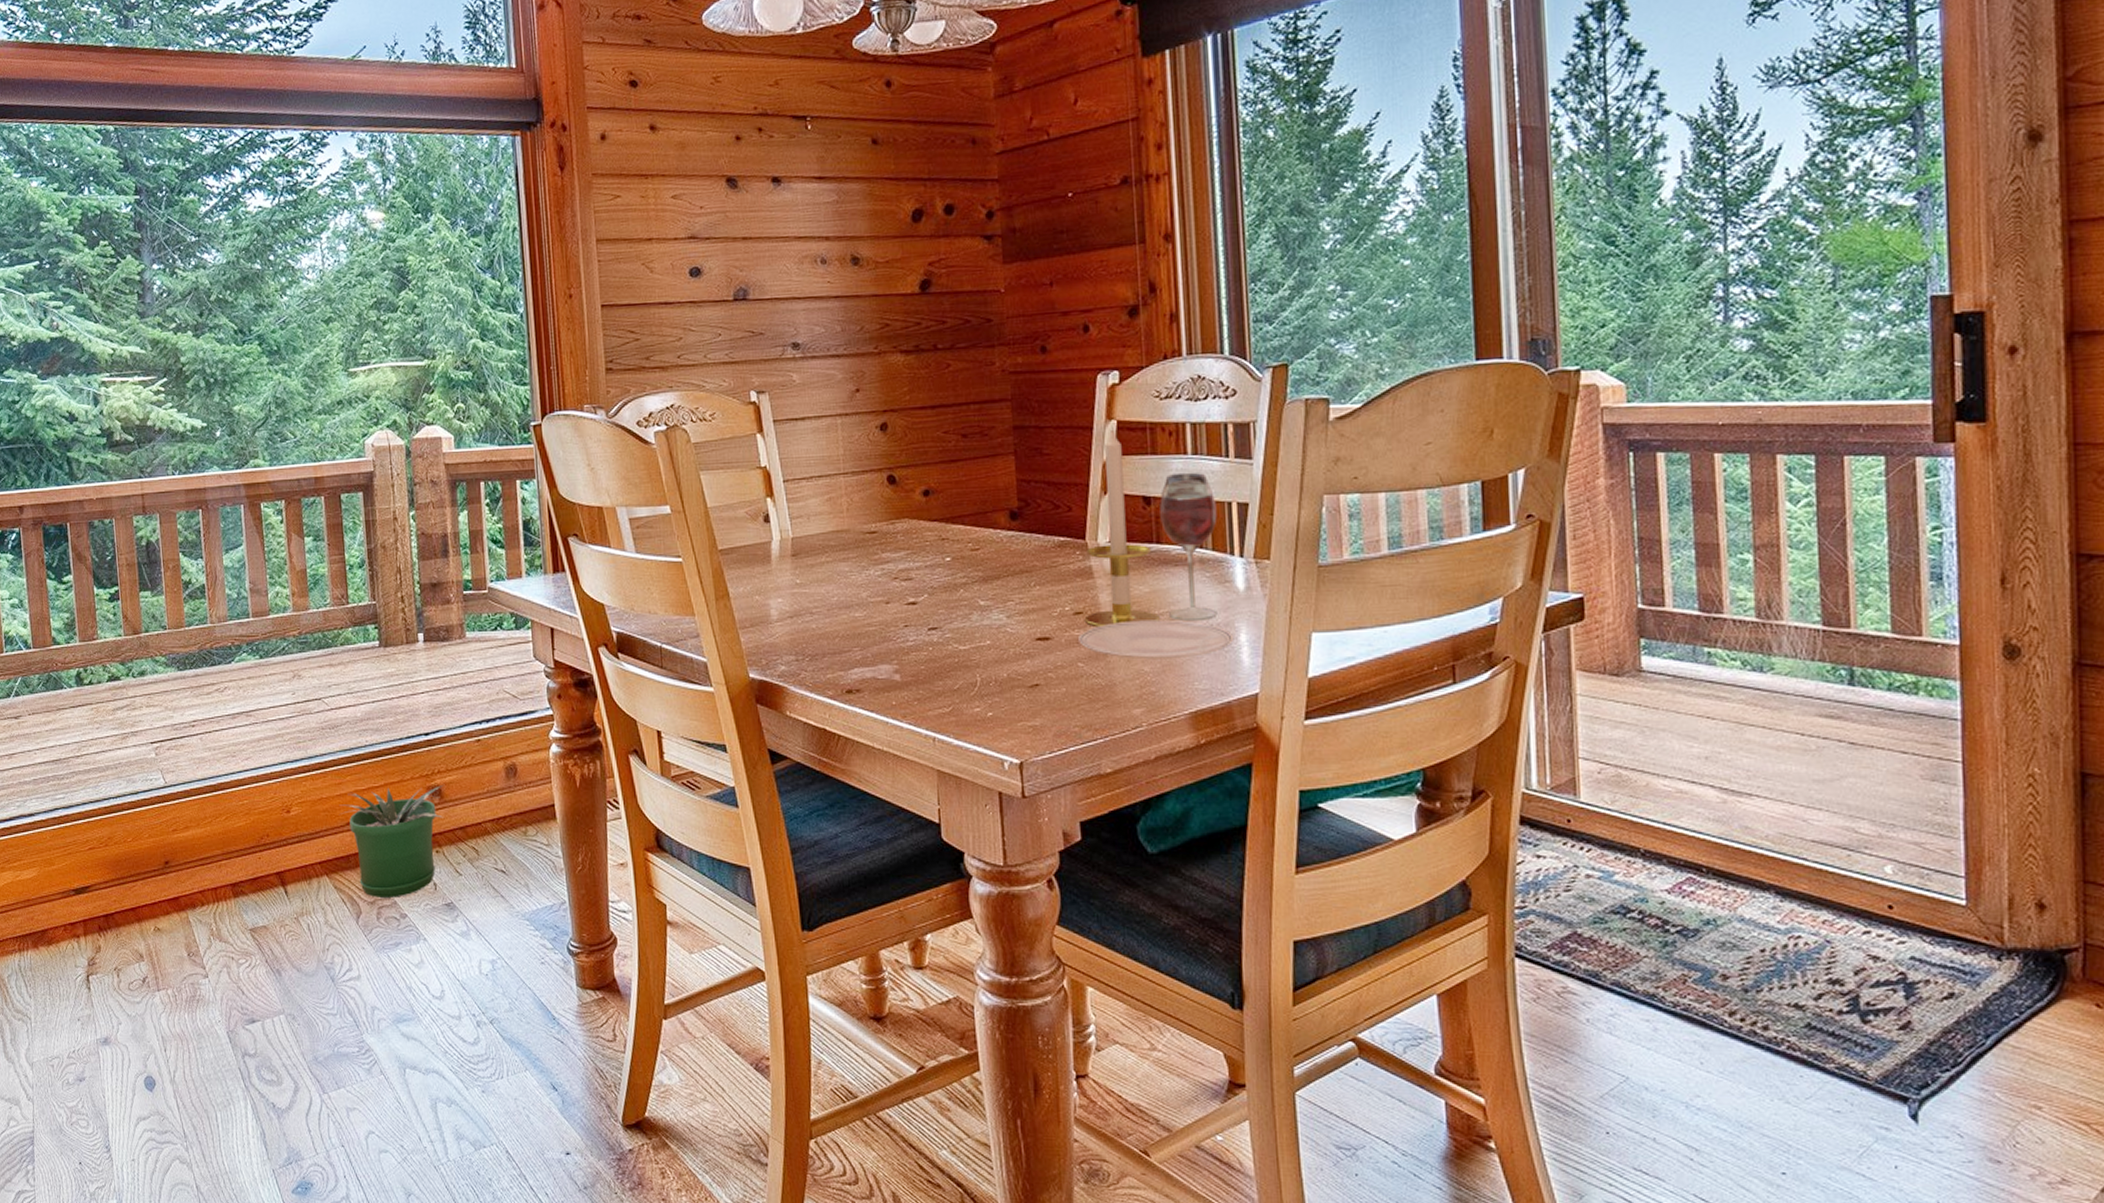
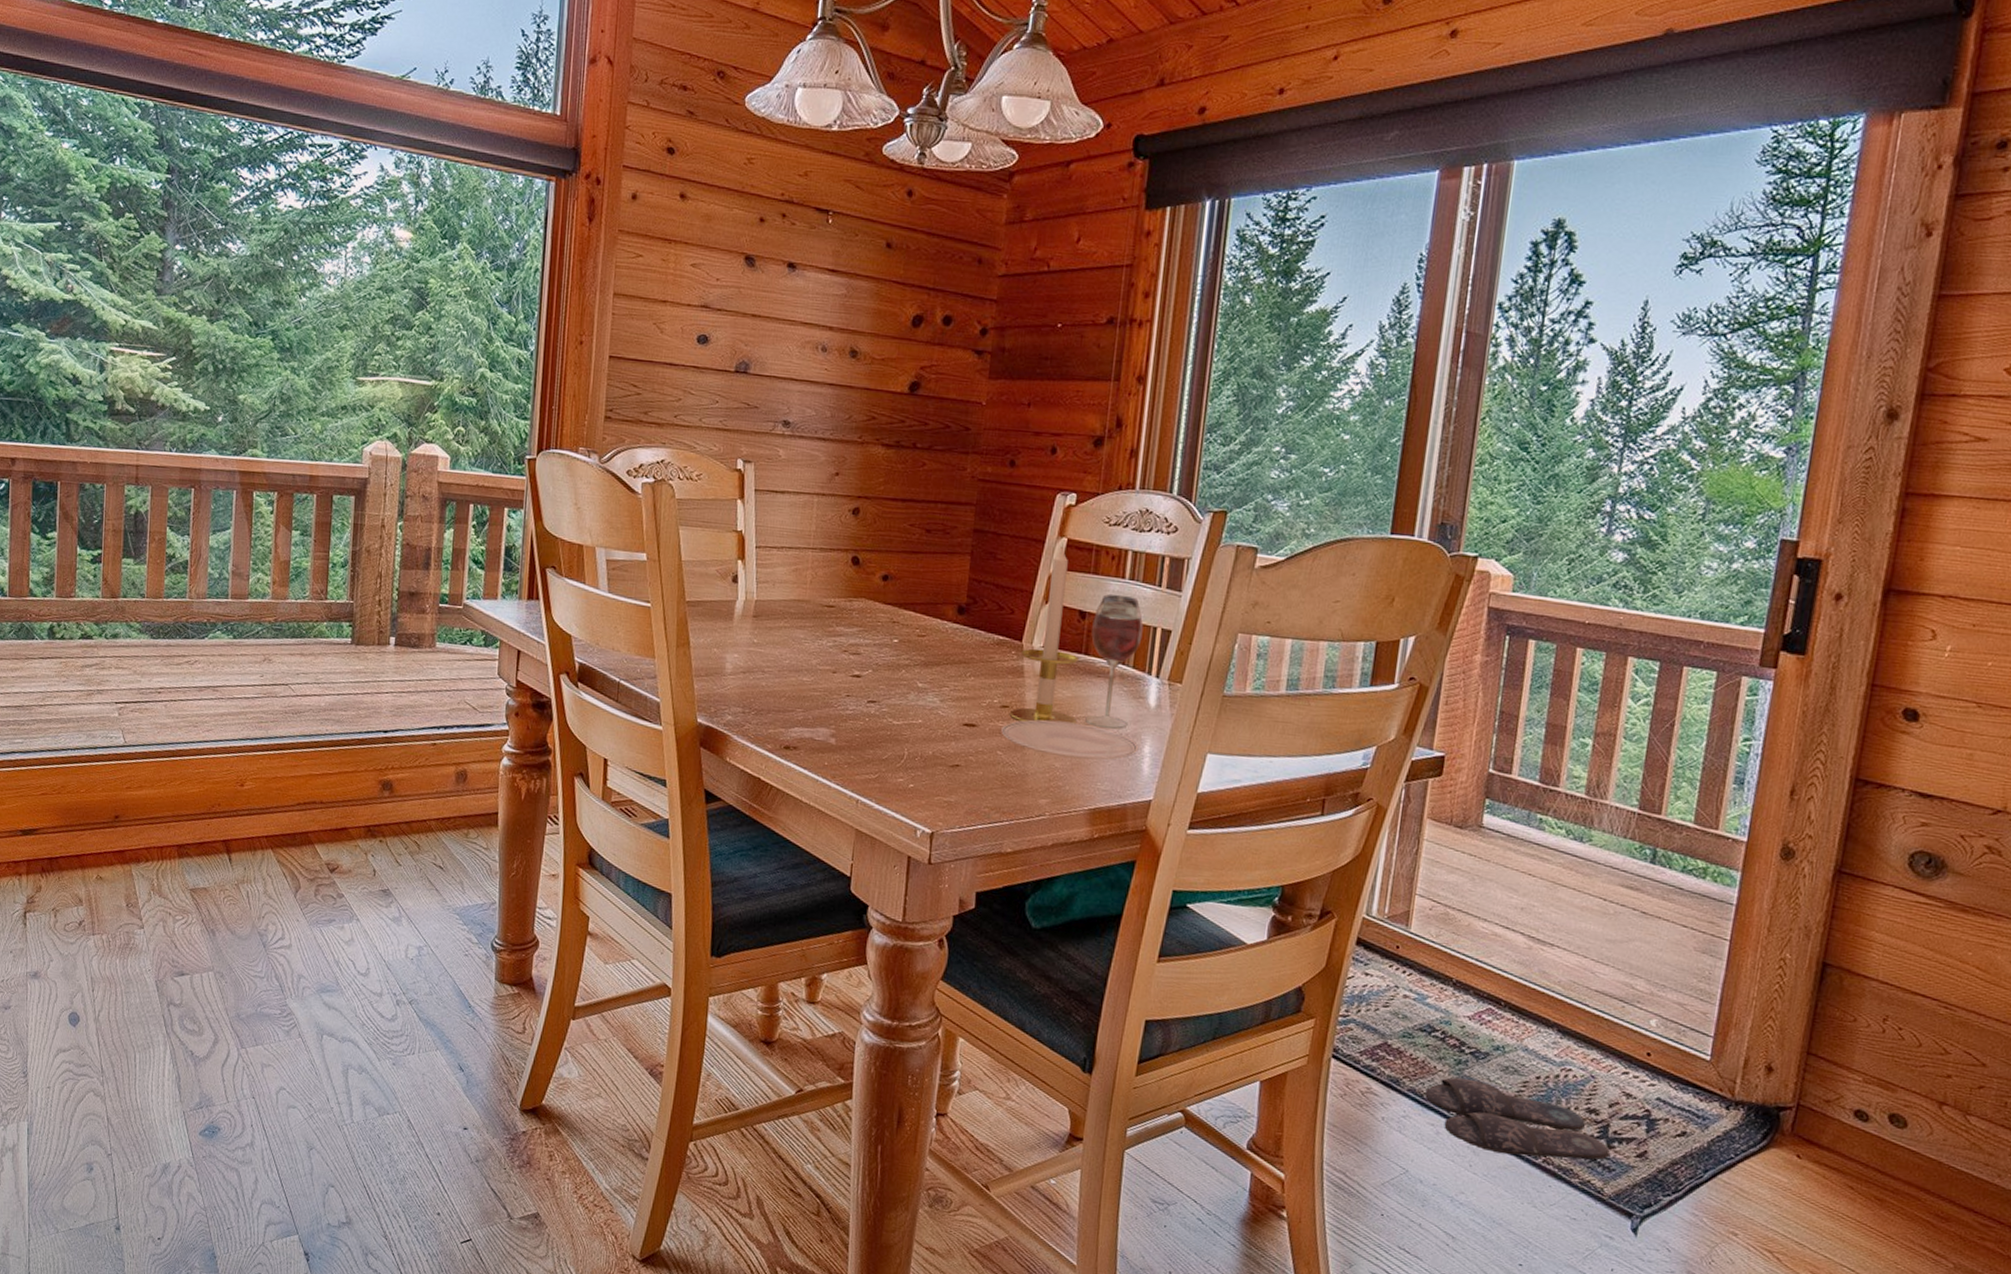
planter: present [339,785,444,898] -> none [292,775,395,878]
slippers: none [1632,962,1866,1044] -> present [1424,1077,1610,1160]

